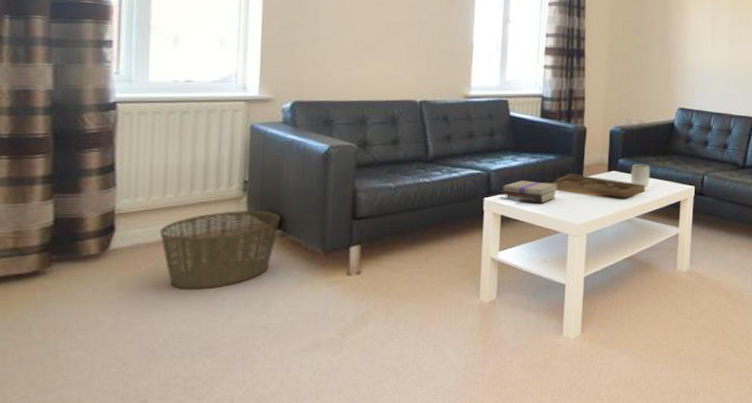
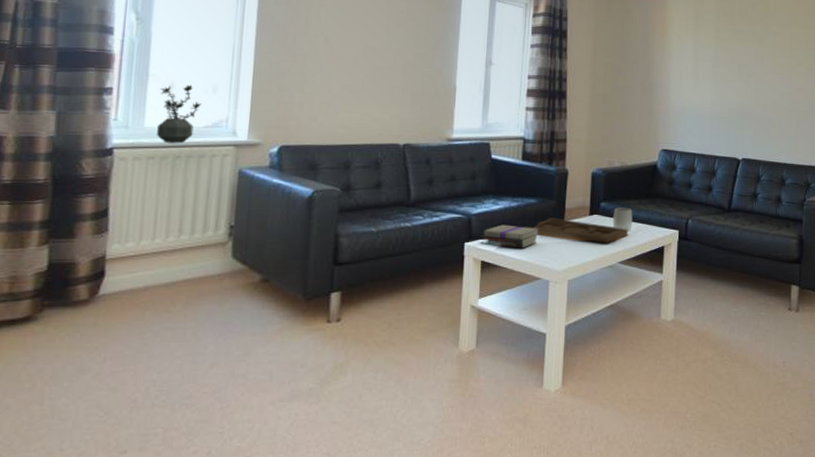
basket: present [159,209,280,289] -> none [147,255,264,336]
potted plant: none [163,38,209,99] -> present [157,84,202,144]

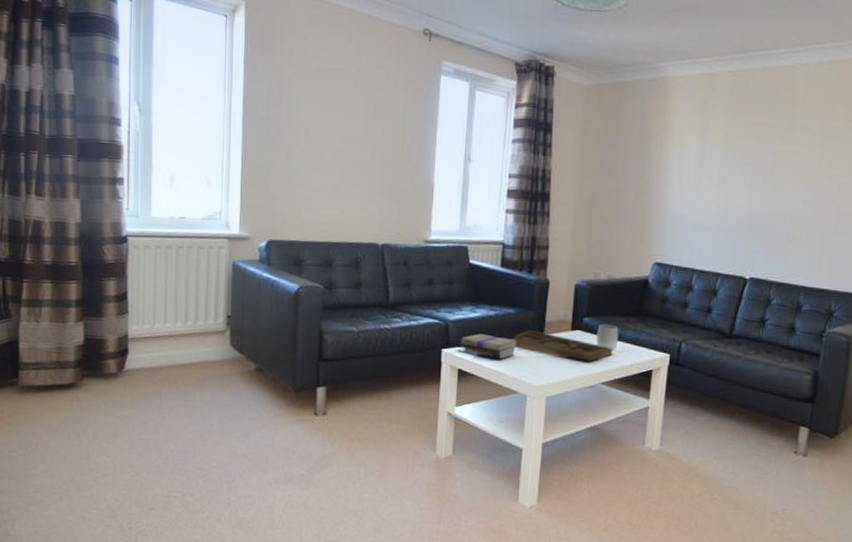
potted plant: present [157,84,202,144] -> none [162,176,199,235]

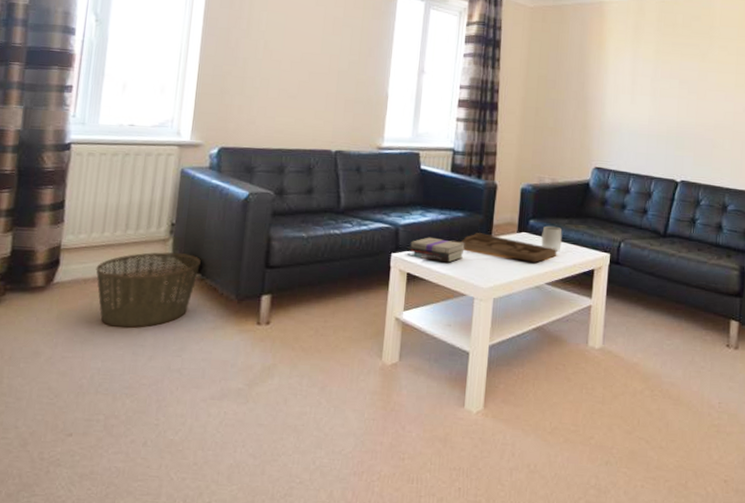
basket: none [161,343,257,415] -> present [96,252,201,328]

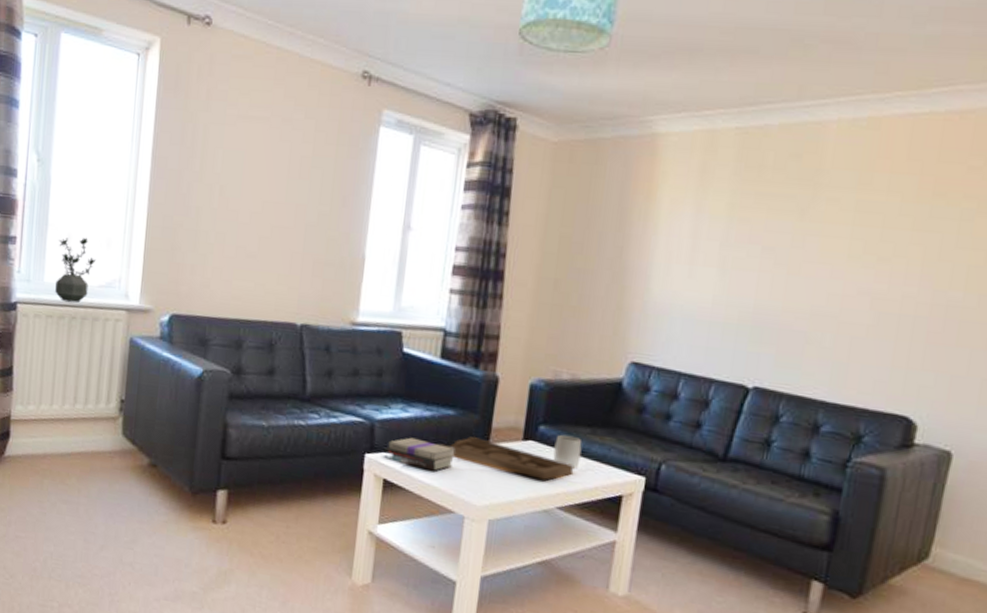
basket: present [96,252,201,328] -> none [45,430,152,513]
potted plant: none [109,85,151,142] -> present [55,237,97,304]

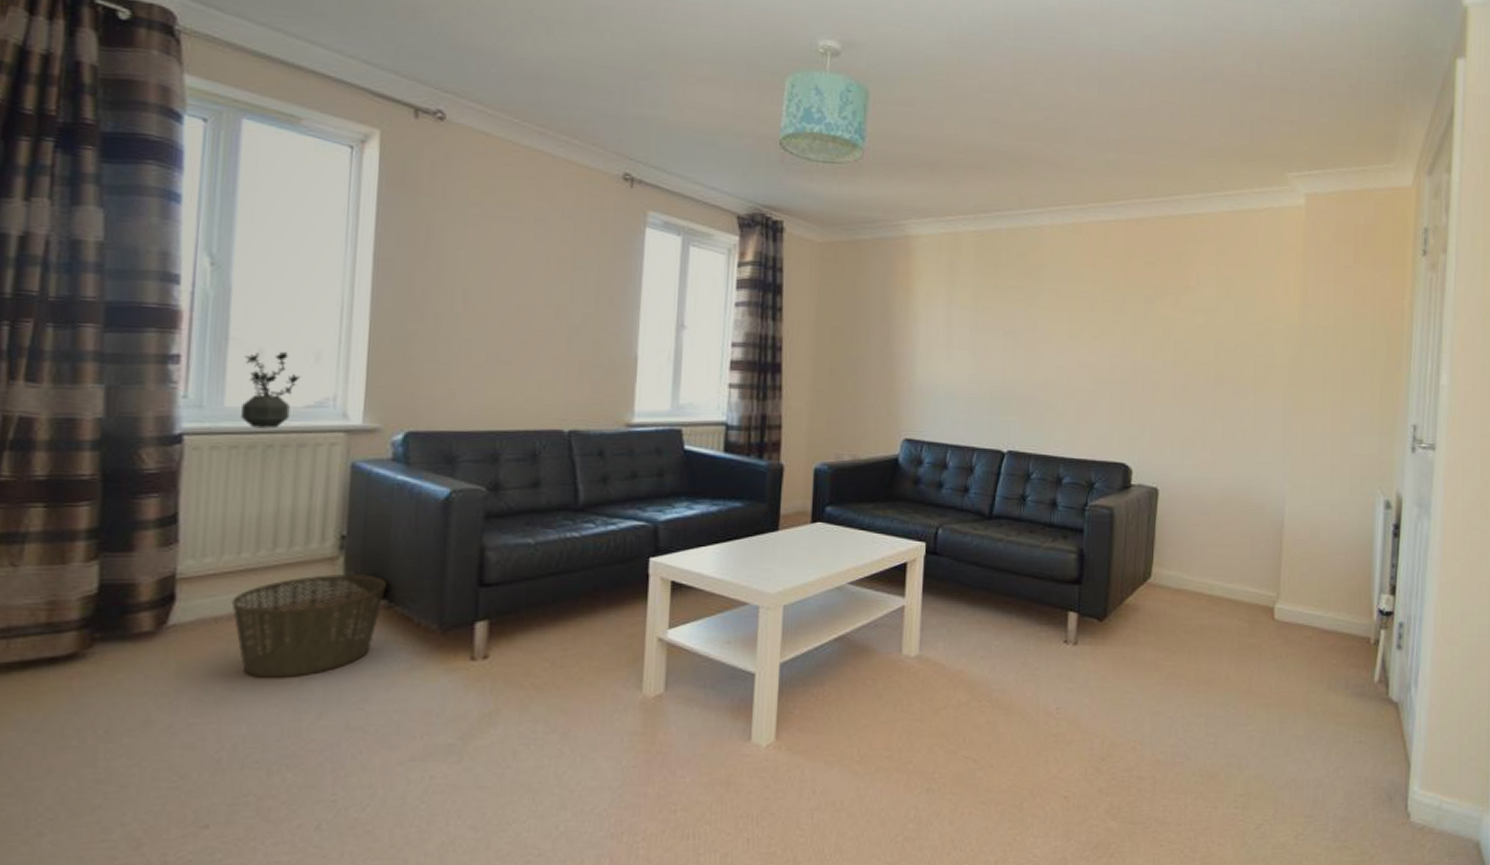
basket: none [45,430,152,513] -> present [231,573,386,678]
books: present [383,437,455,471] -> none [669,534,745,565]
decorative tray: present [439,436,575,481] -> none [728,526,862,558]
mug: present [553,434,582,469] -> none [841,512,867,544]

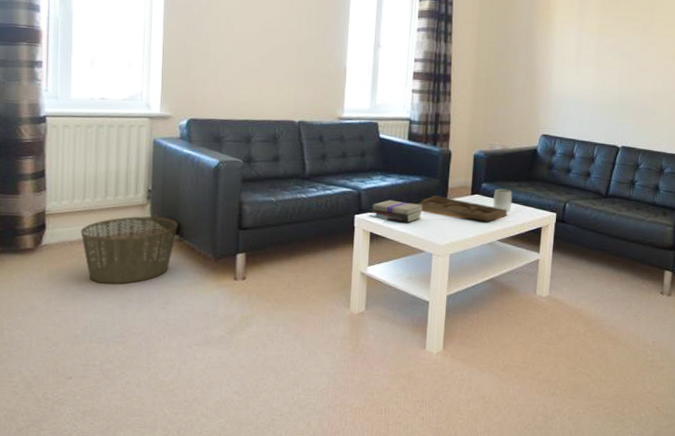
potted plant: present [241,351,301,429] -> none [82,60,119,114]
books: none [669,534,745,565] -> present [369,200,423,223]
decorative tray: none [728,526,862,558] -> present [411,196,508,222]
mug: none [841,512,867,544] -> present [493,188,513,212]

